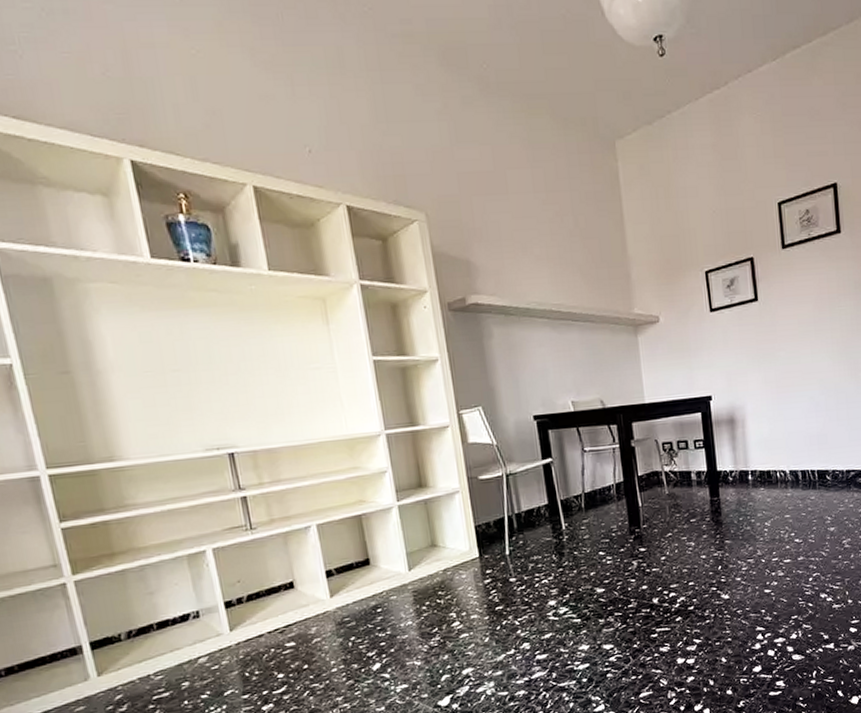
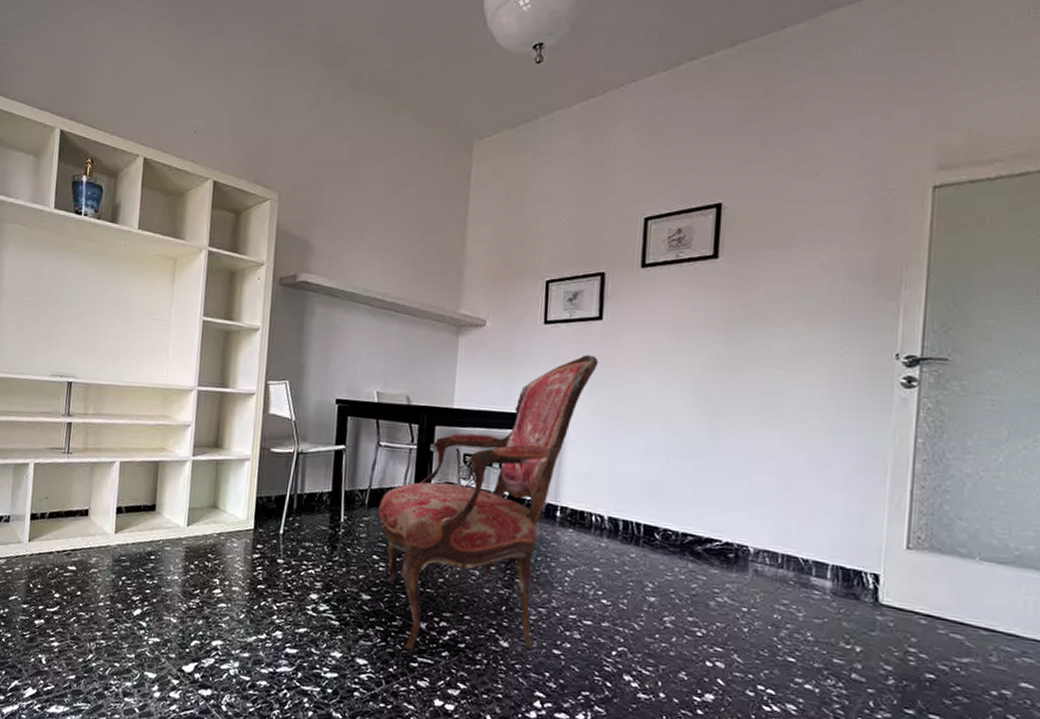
armchair: none [595,334,761,625] -> present [378,354,599,651]

